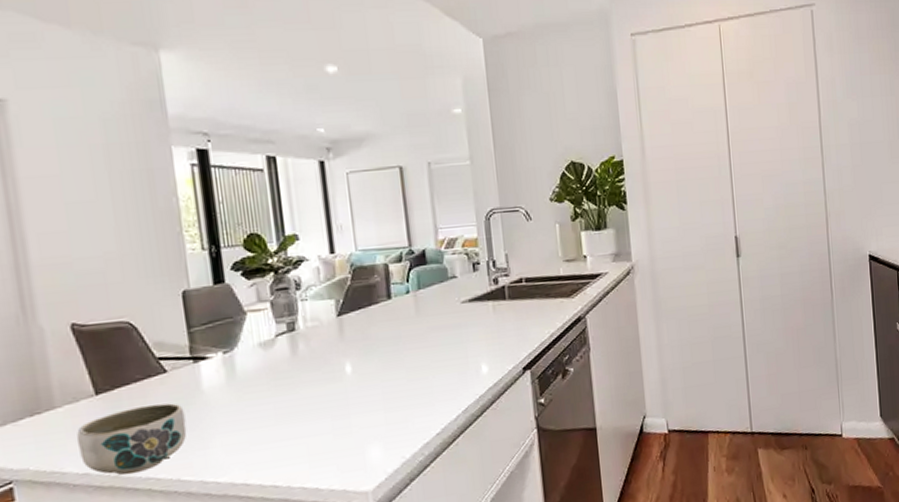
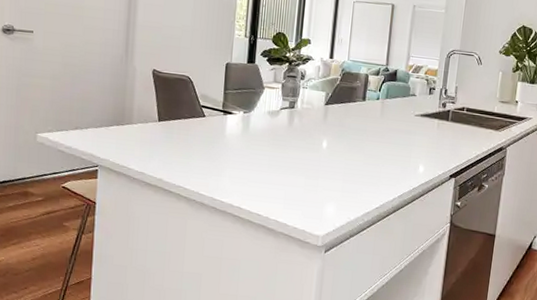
bowl: present [76,403,187,476] -> none [141,136,211,181]

